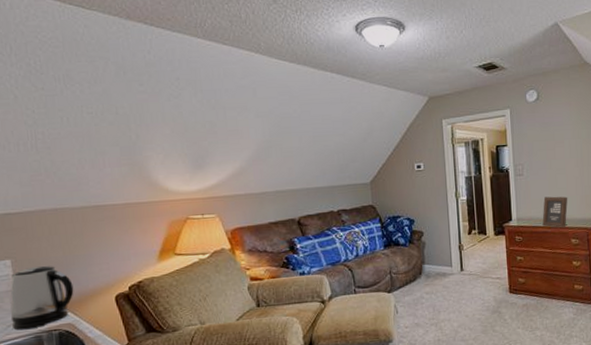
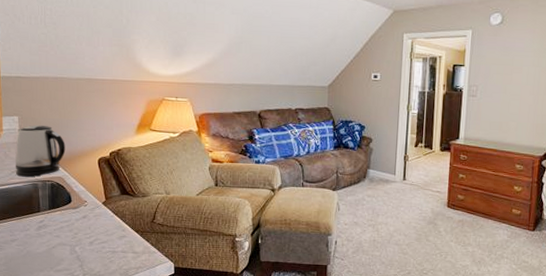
picture frame: present [542,196,568,228] -> none [489,120,519,153]

